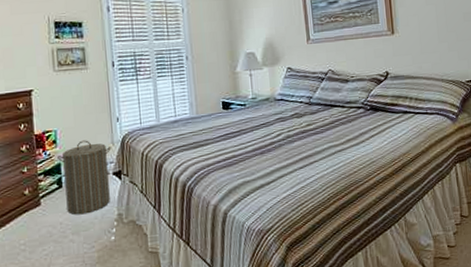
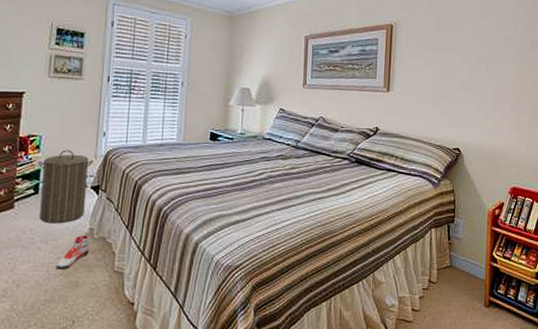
sneaker: none [91,221,121,259] -> present [56,235,90,270]

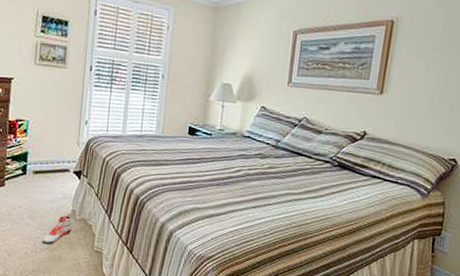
laundry hamper: present [38,150,94,224] -> none [26,135,76,204]

